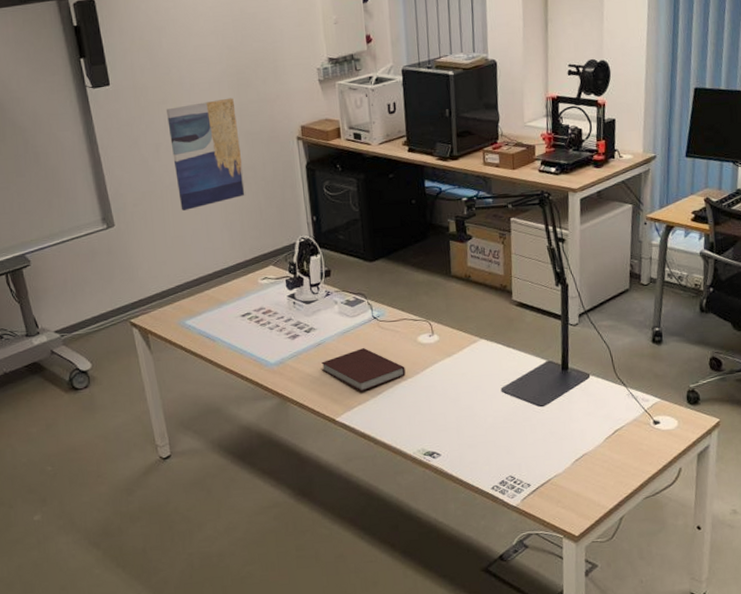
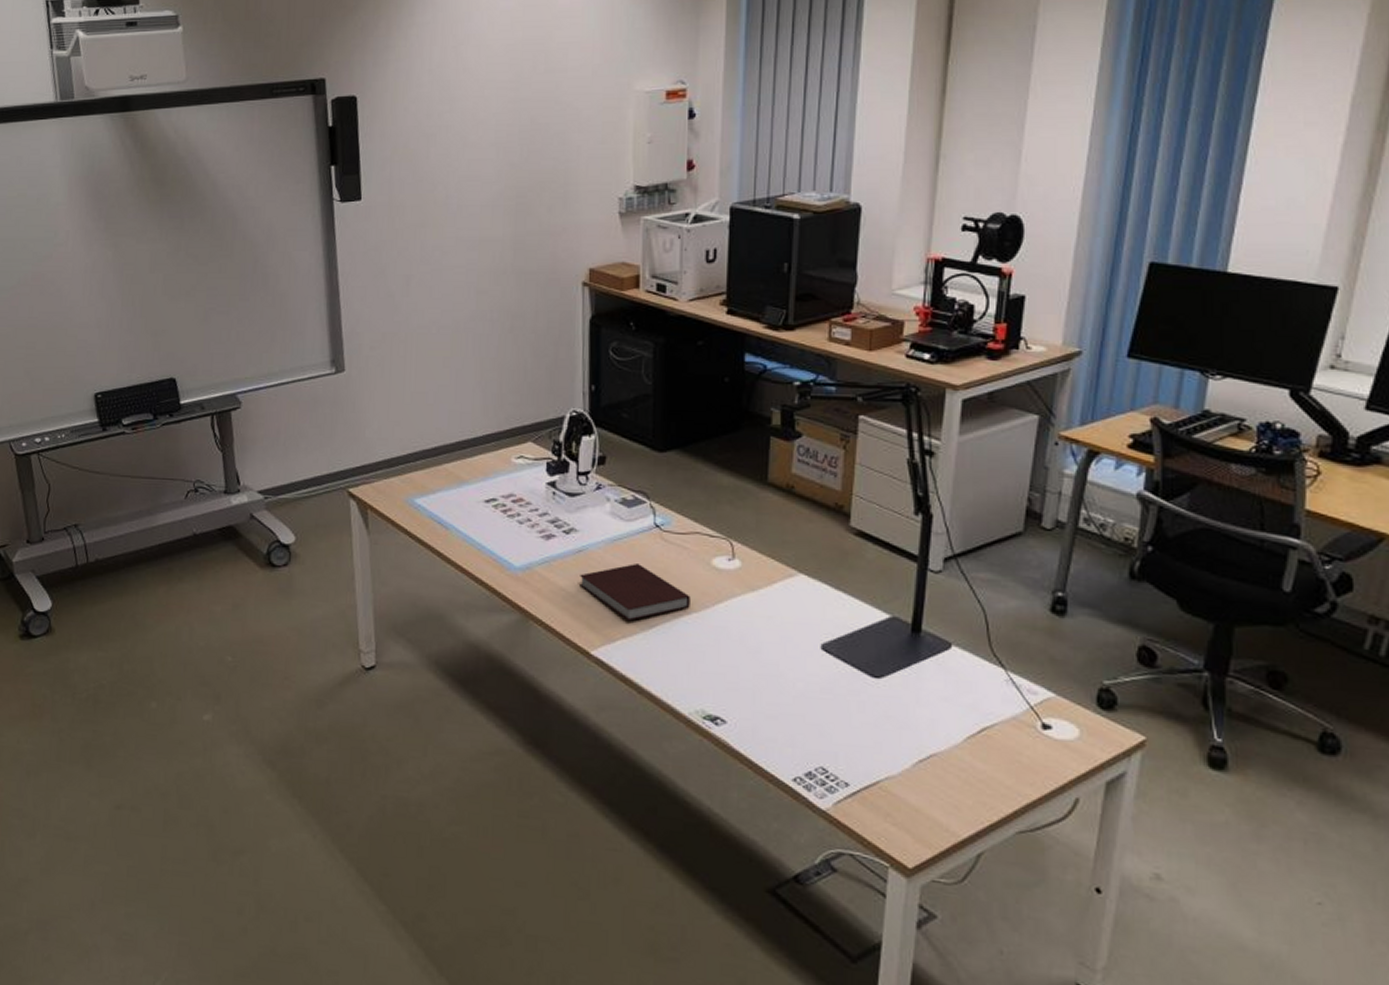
wall art: present [166,97,246,211] -> none [424,226,510,361]

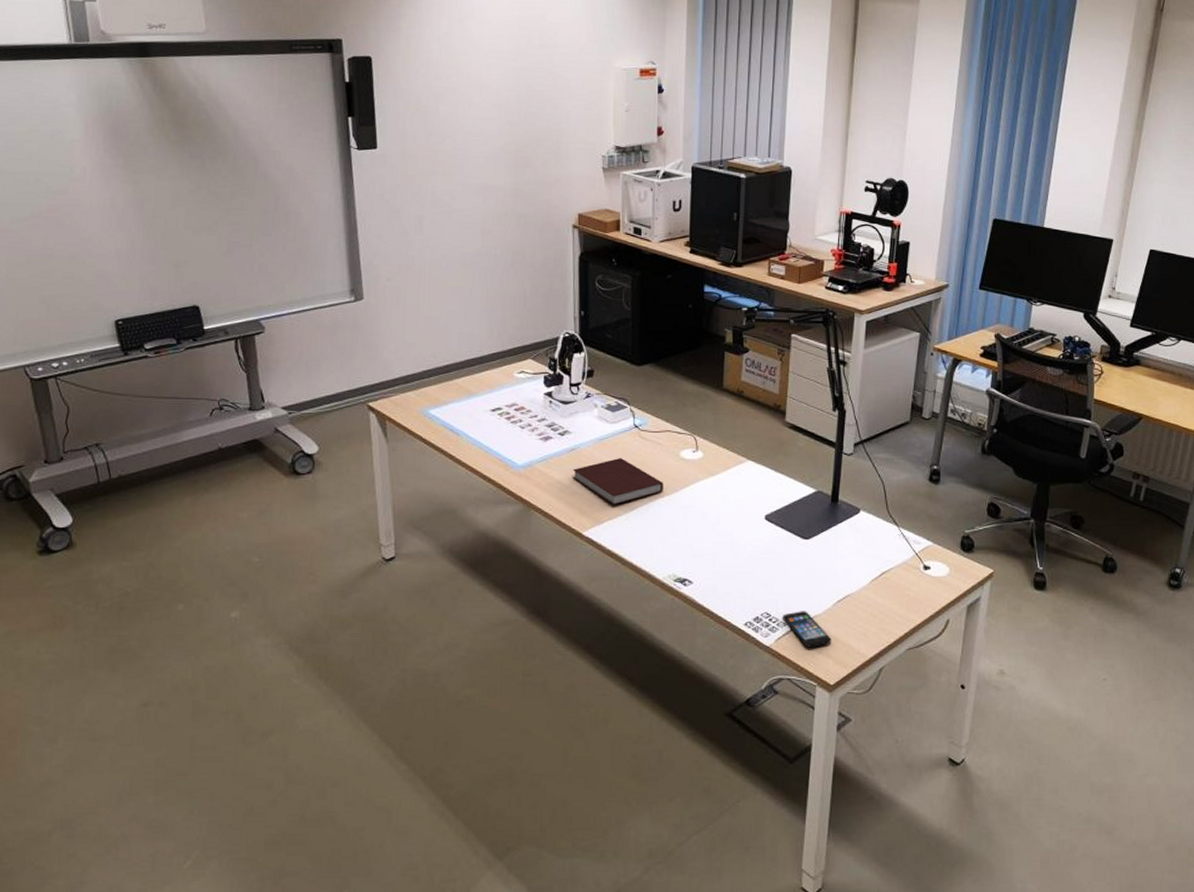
smartphone: none [844,769,910,818] -> present [783,611,831,648]

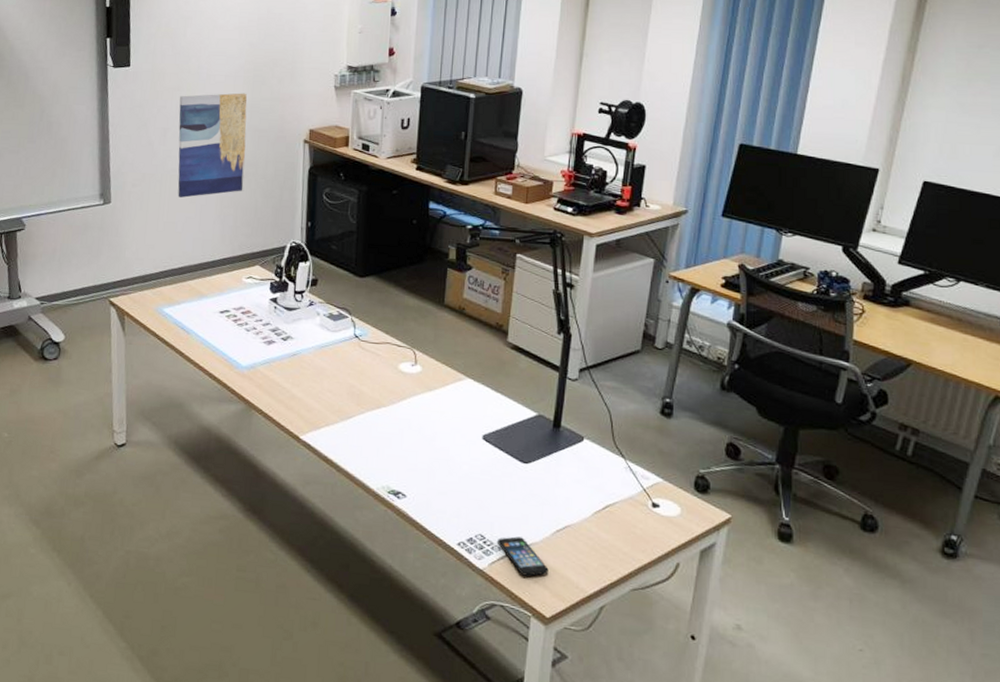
wall art: none [434,176,512,290] -> present [178,93,247,198]
notebook: present [573,458,663,505] -> none [293,366,381,412]

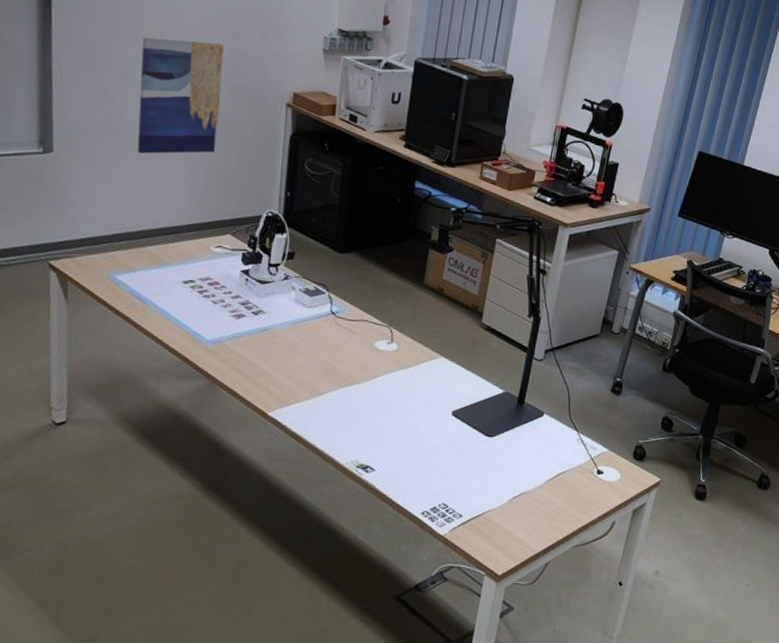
smartphone: present [498,536,549,577] -> none [459,504,504,540]

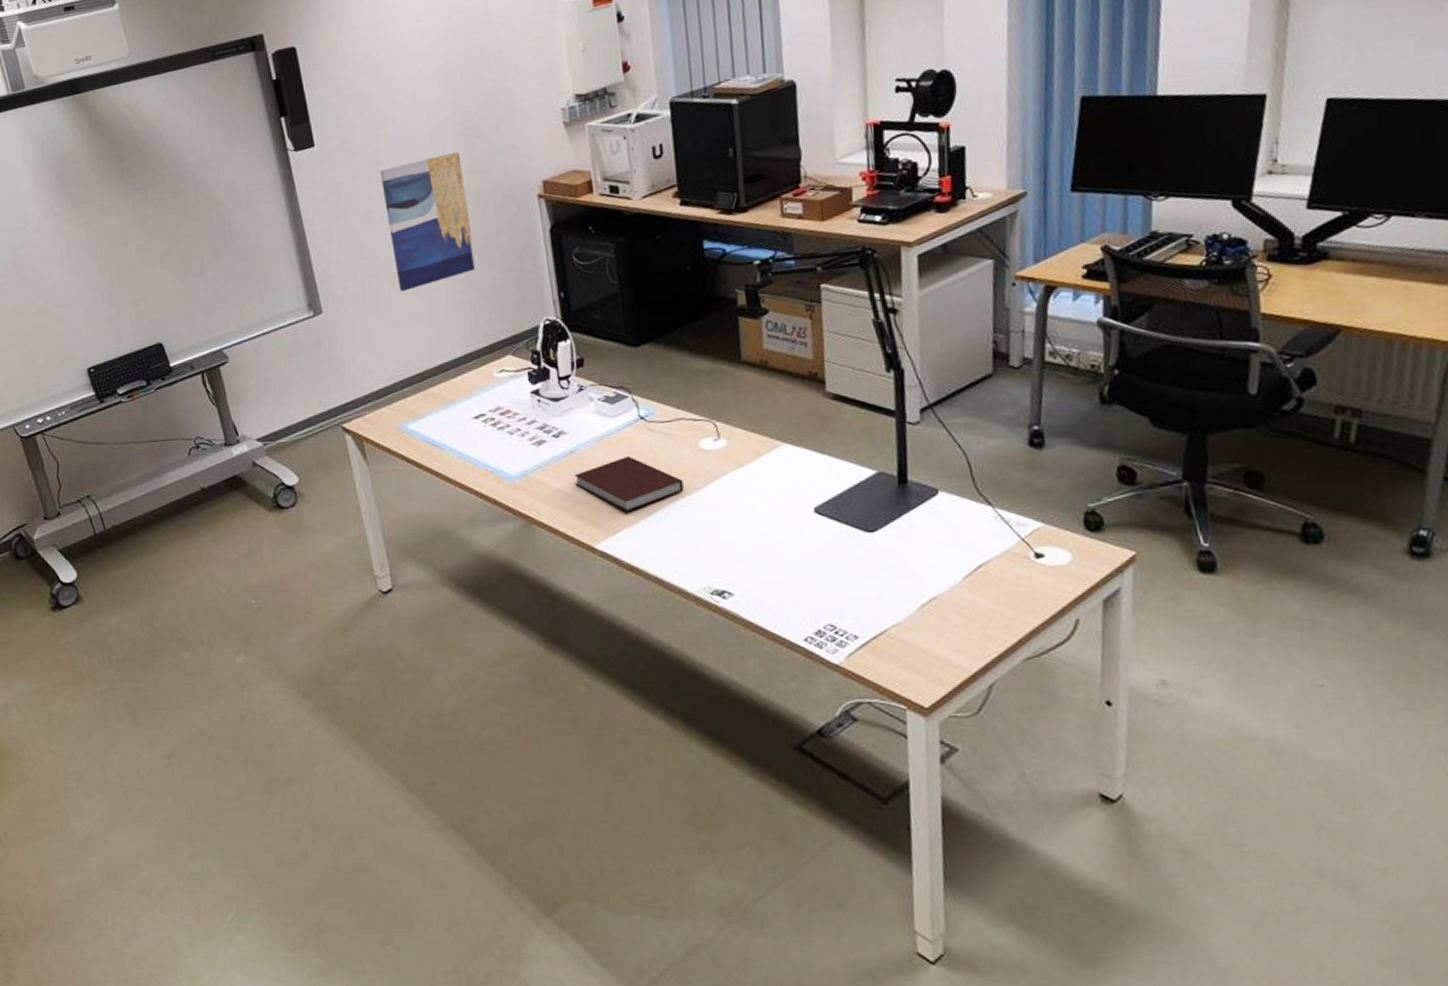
notebook: none [263,342,355,389] -> present [574,456,684,512]

